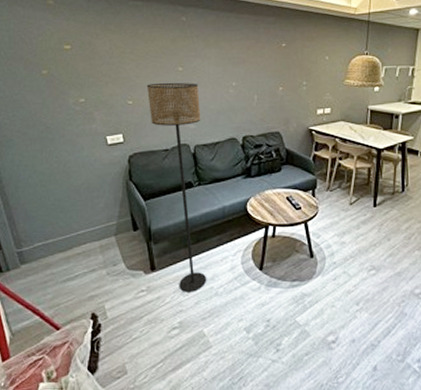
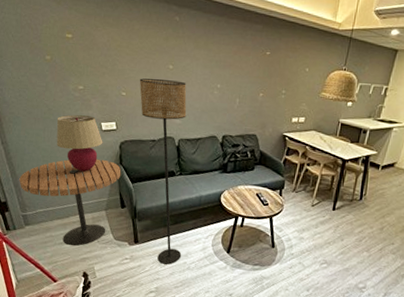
side table: none [13,177,132,283] -> present [19,159,121,247]
table lamp: none [56,130,109,193] -> present [56,115,103,172]

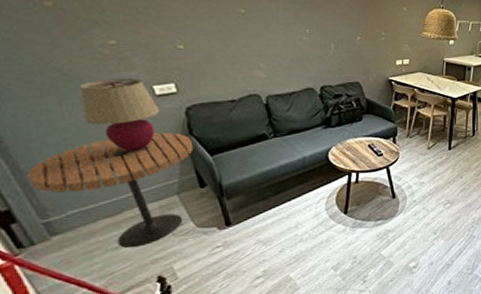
floor lamp: present [139,78,187,265] -> none [200,26,290,243]

